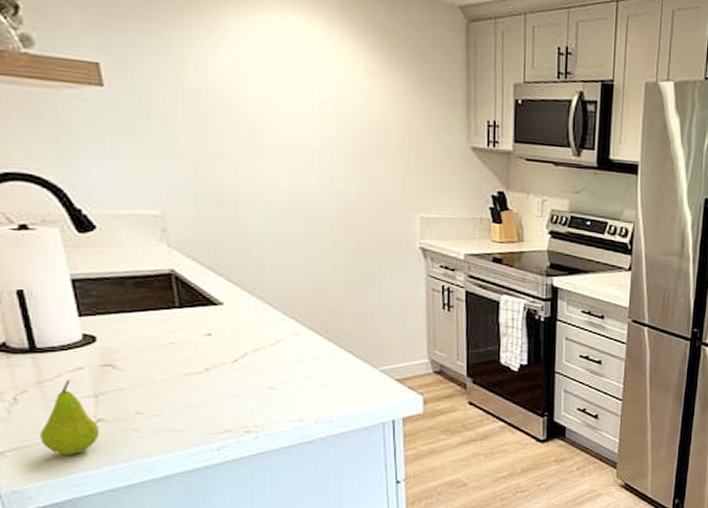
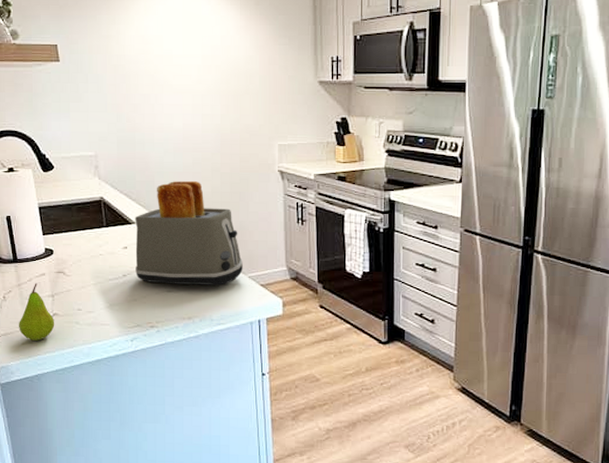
toaster: none [223,253,373,381] -> present [135,180,243,286]

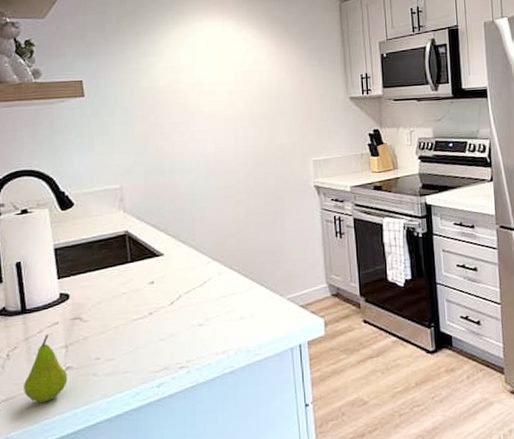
toaster: present [135,180,243,286] -> none [163,204,281,318]

